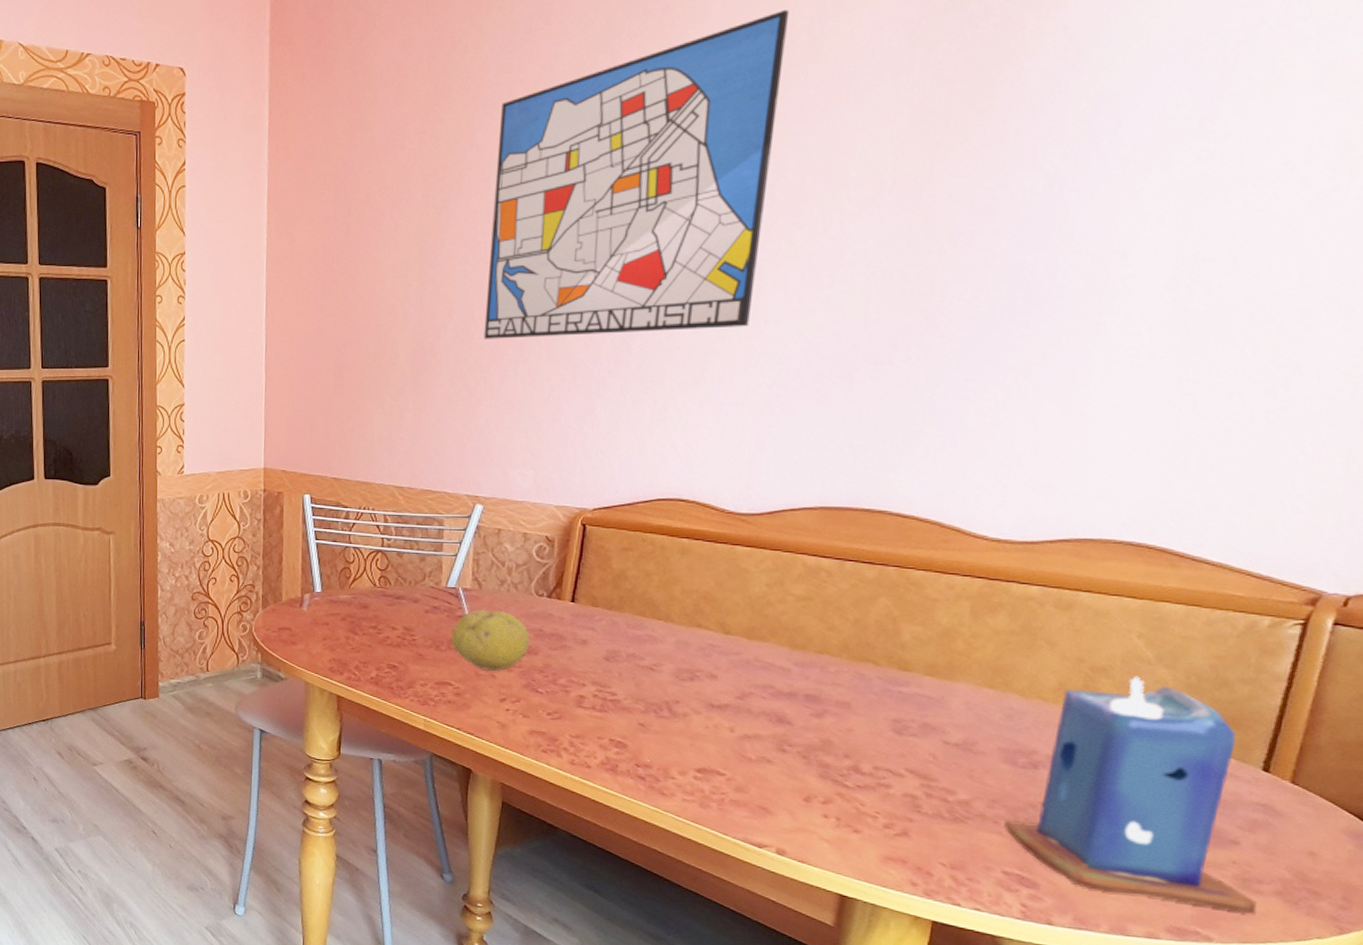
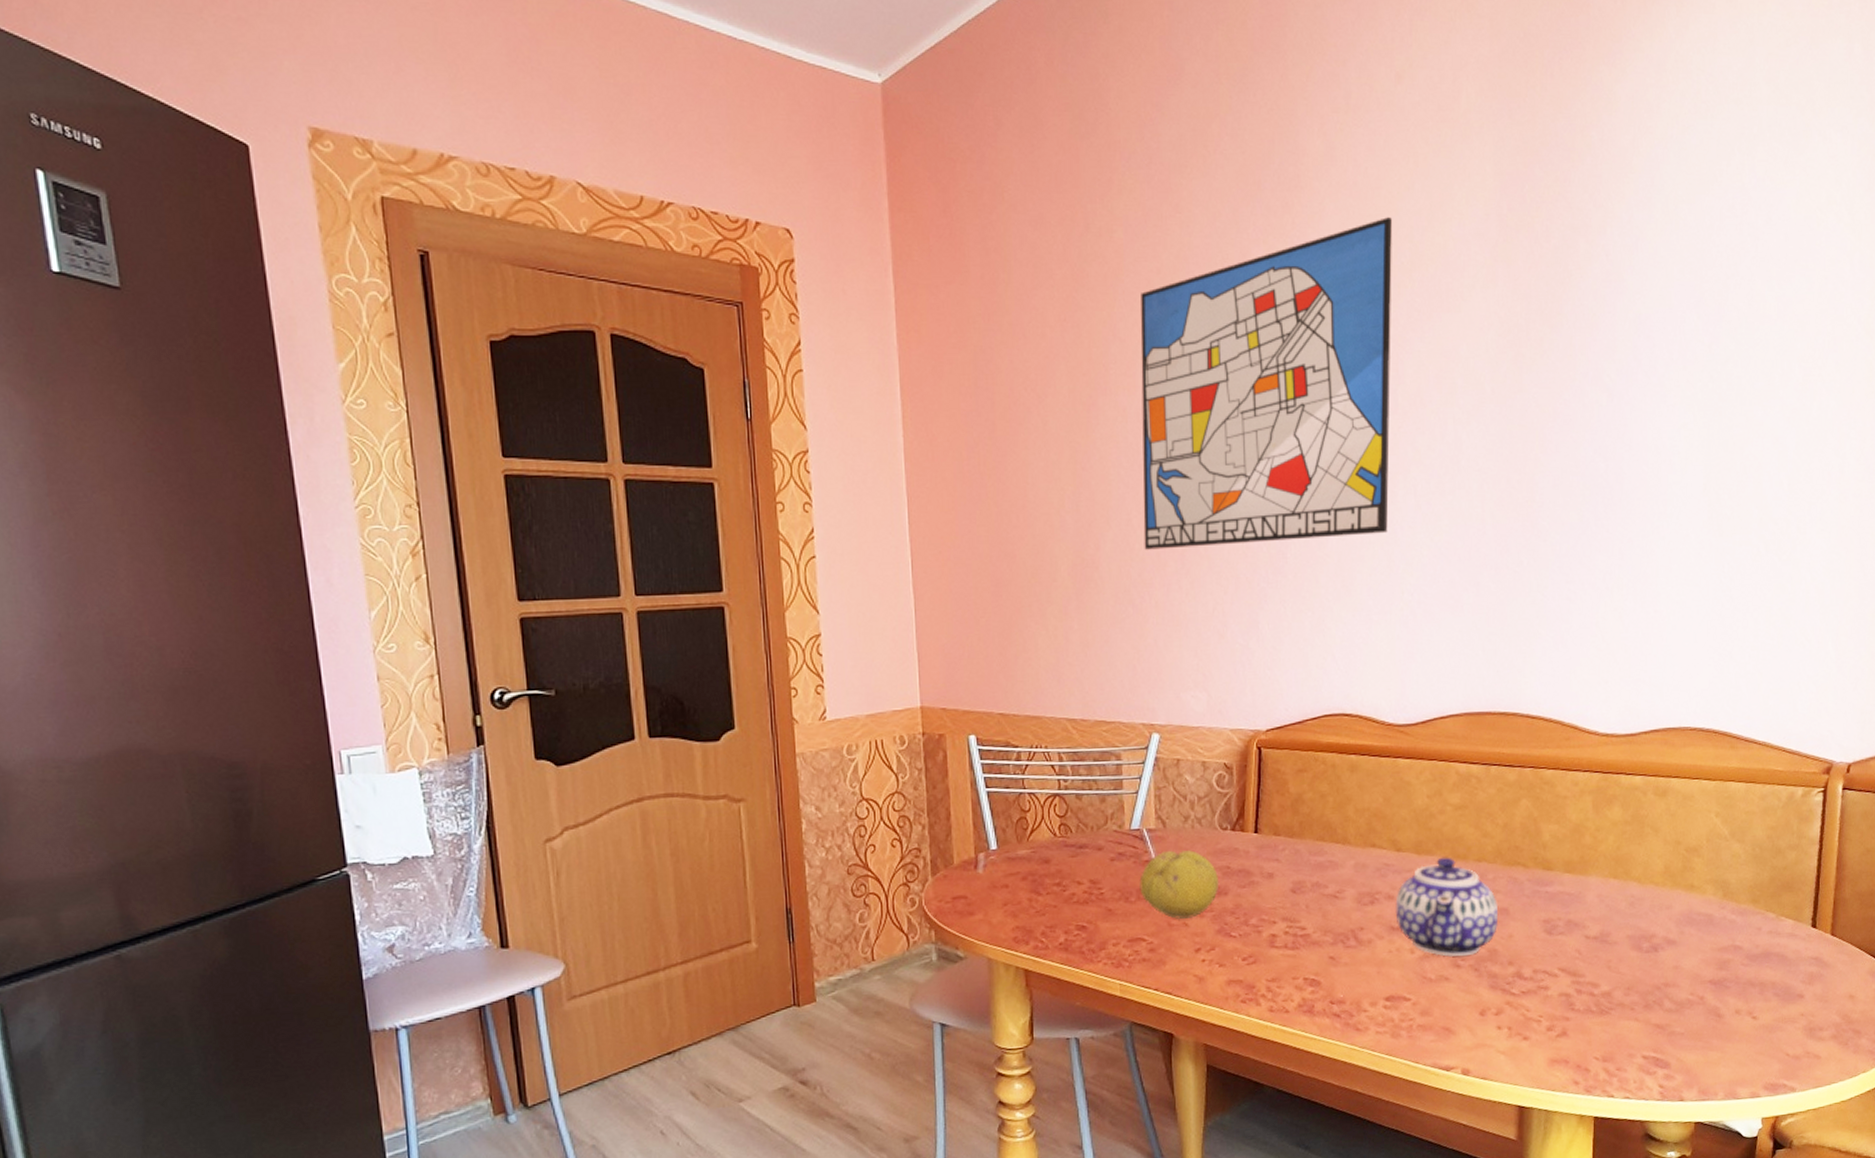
teapot: none [716,644,839,743] -> present [1395,857,1499,957]
candle: present [1004,676,1258,915] -> none [1639,852,1822,1061]

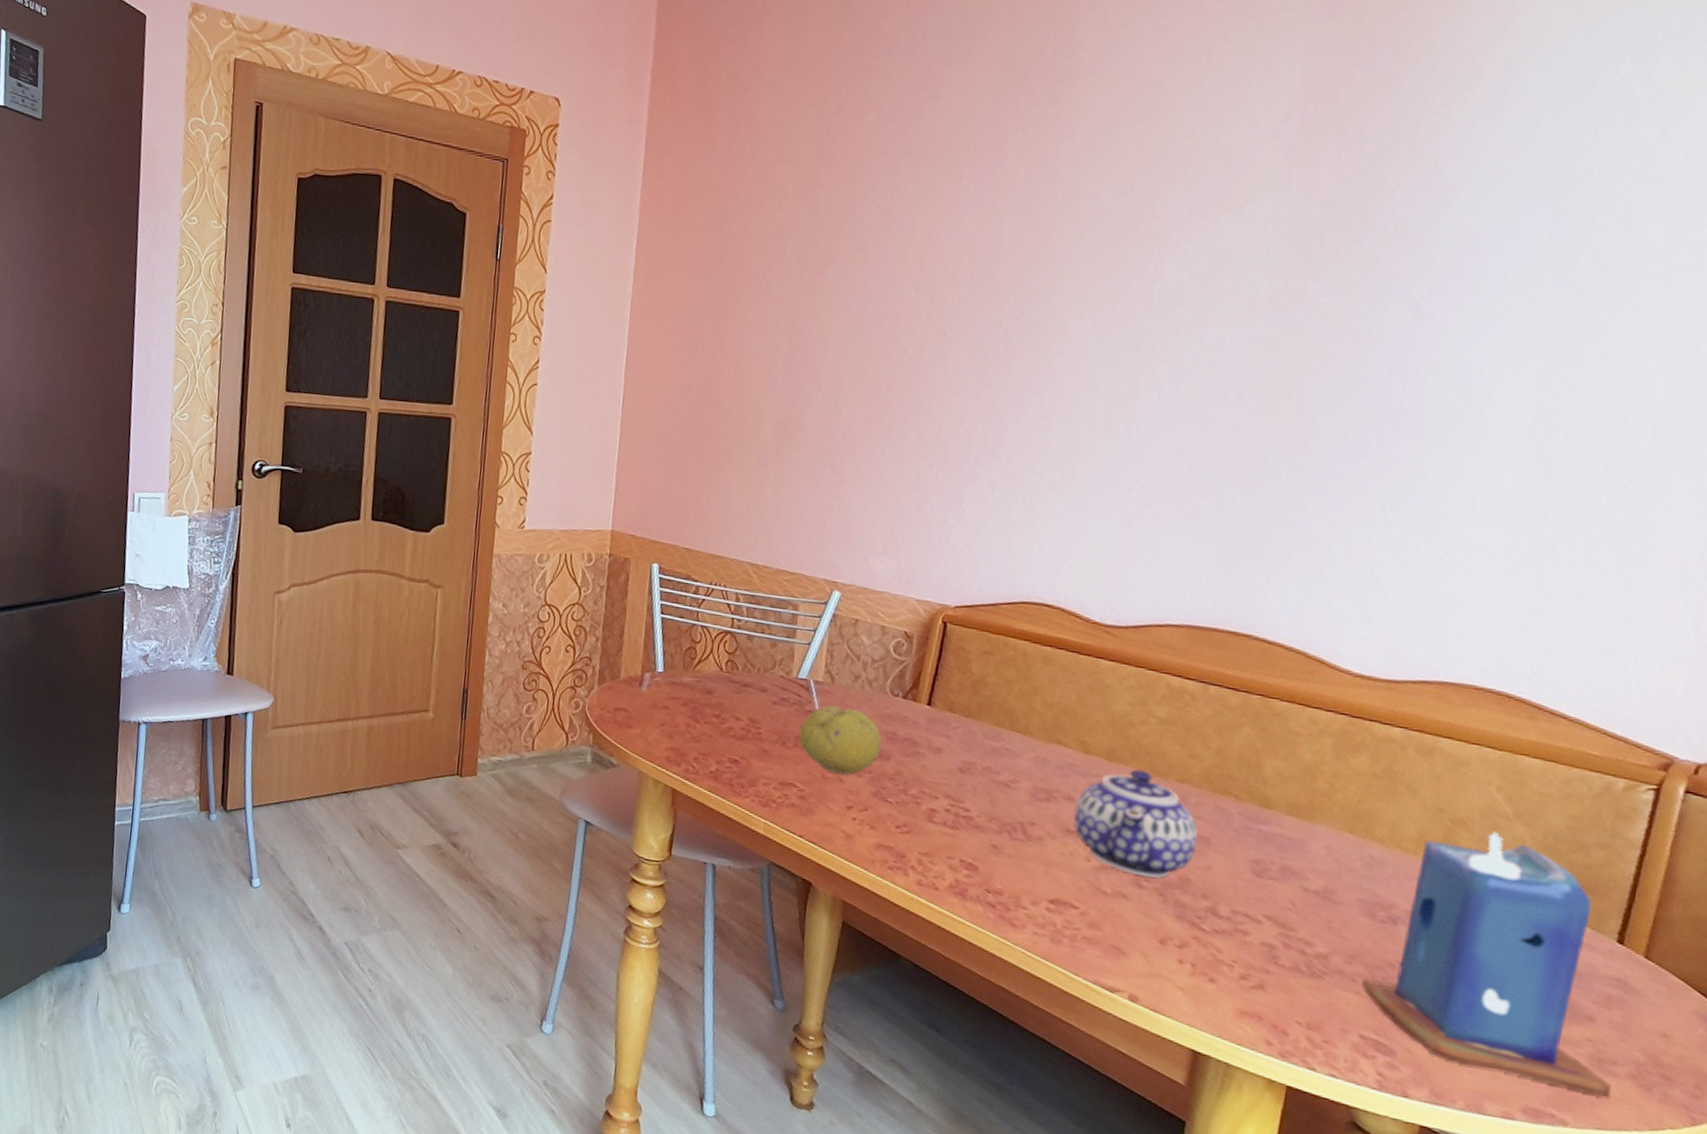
wall art: present [1140,217,1392,550] -> none [851,113,1172,430]
candle: none [1639,852,1822,1061] -> present [1362,832,1612,1099]

